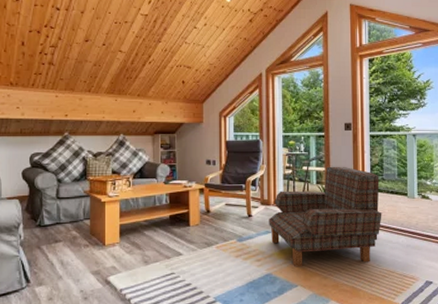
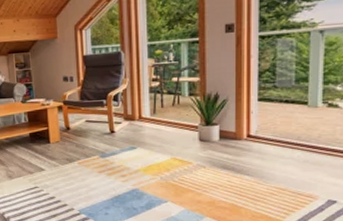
armchair: present [269,166,382,267] -> none [134,74,272,183]

